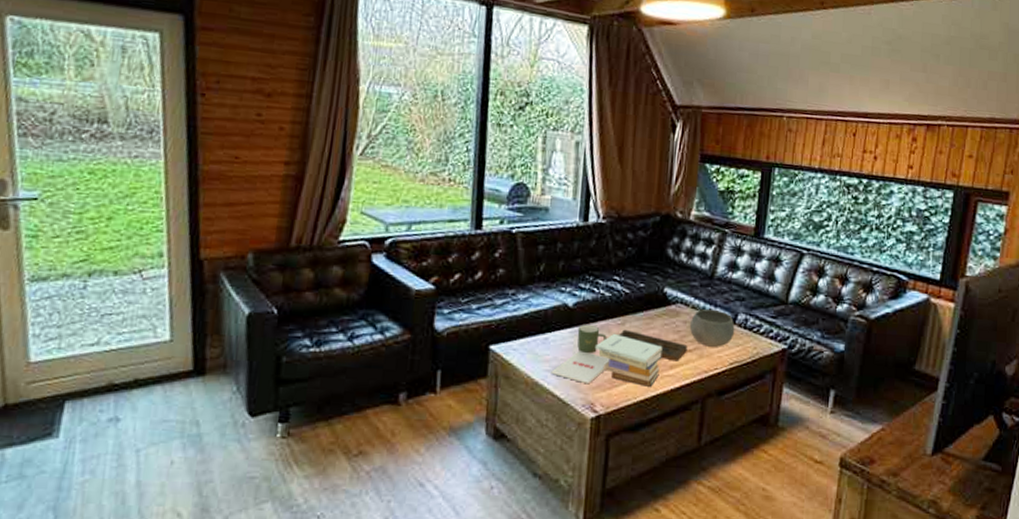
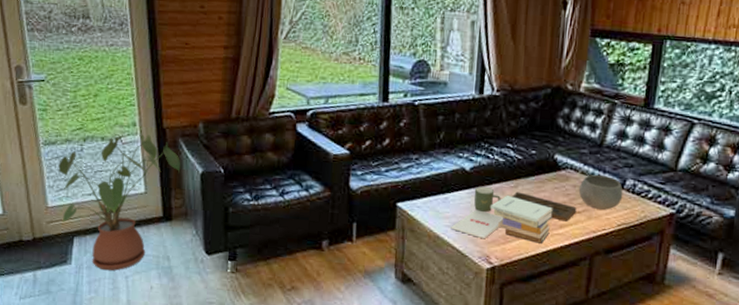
house plant: none [49,267,222,444] -> present [58,134,181,271]

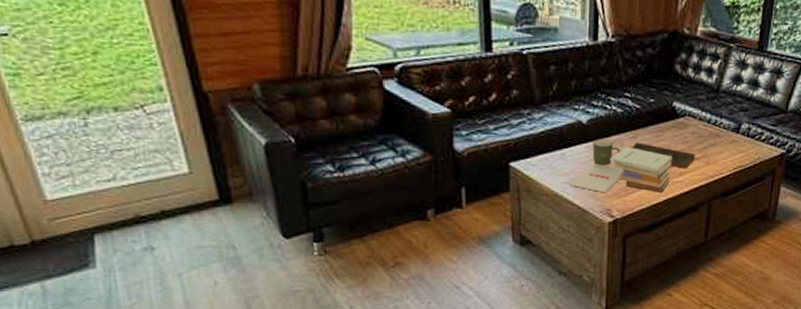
house plant: present [58,134,181,271] -> none [53,101,236,270]
bowl: present [578,174,623,210] -> none [696,120,739,154]

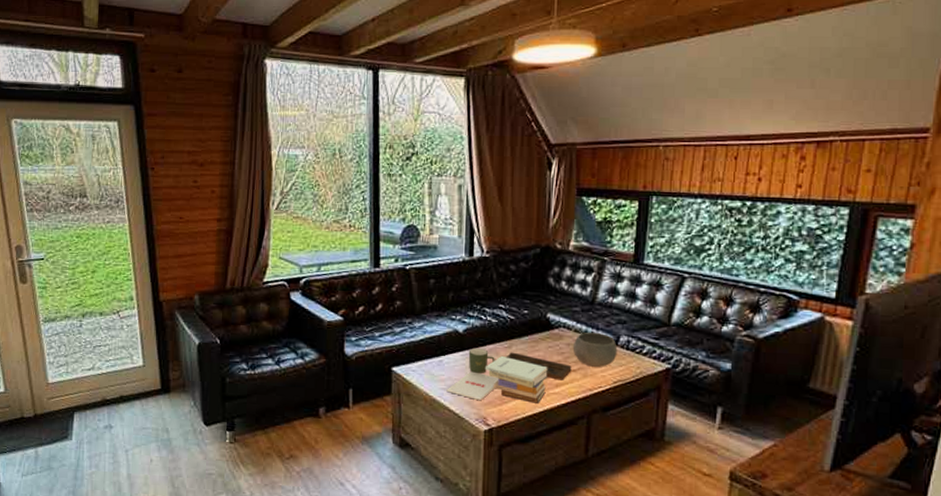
bowl: none [696,120,739,154] -> present [572,332,618,367]

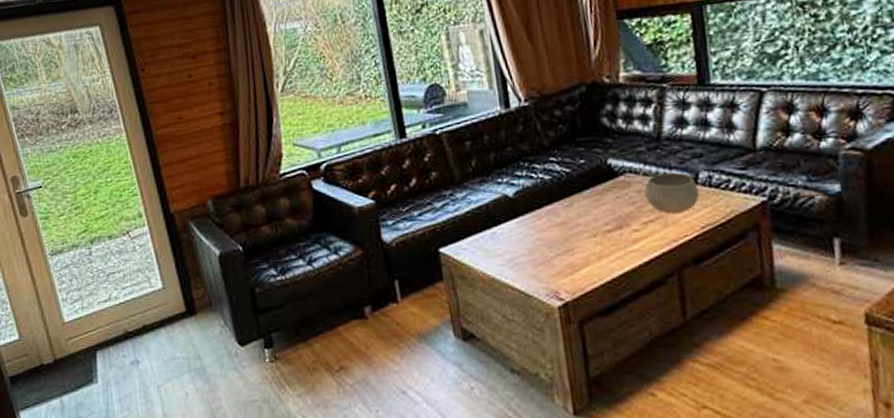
magazine: present [446,371,499,401] -> none [506,239,565,273]
mug: present [468,347,495,374] -> none [523,211,556,242]
books: present [484,355,548,403] -> none [545,216,623,267]
decorative tray: present [505,352,572,380] -> none [568,210,648,235]

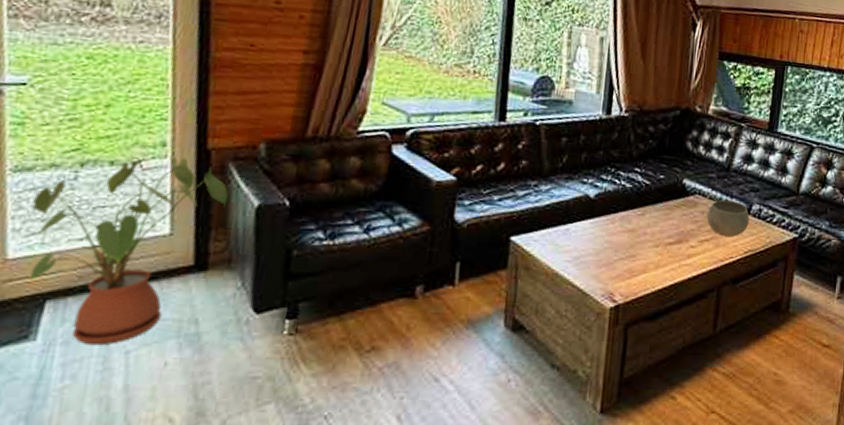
house plant: none [69,223,196,384] -> present [28,157,229,346]

